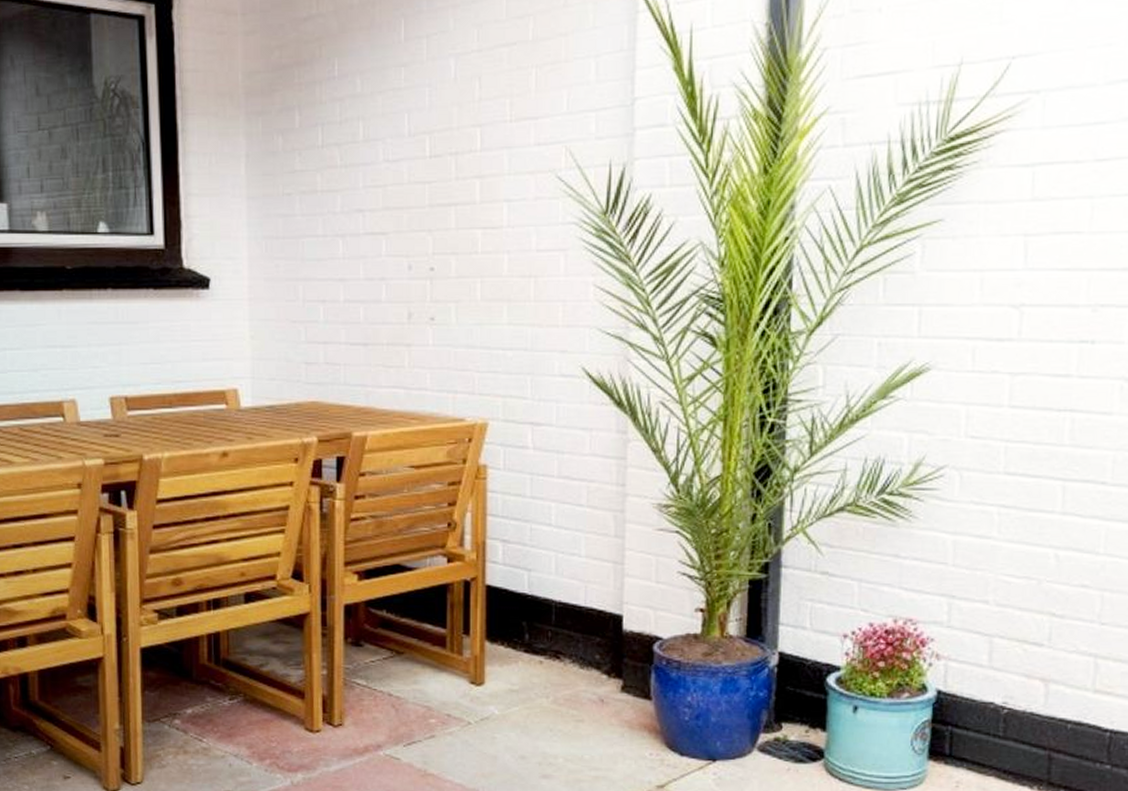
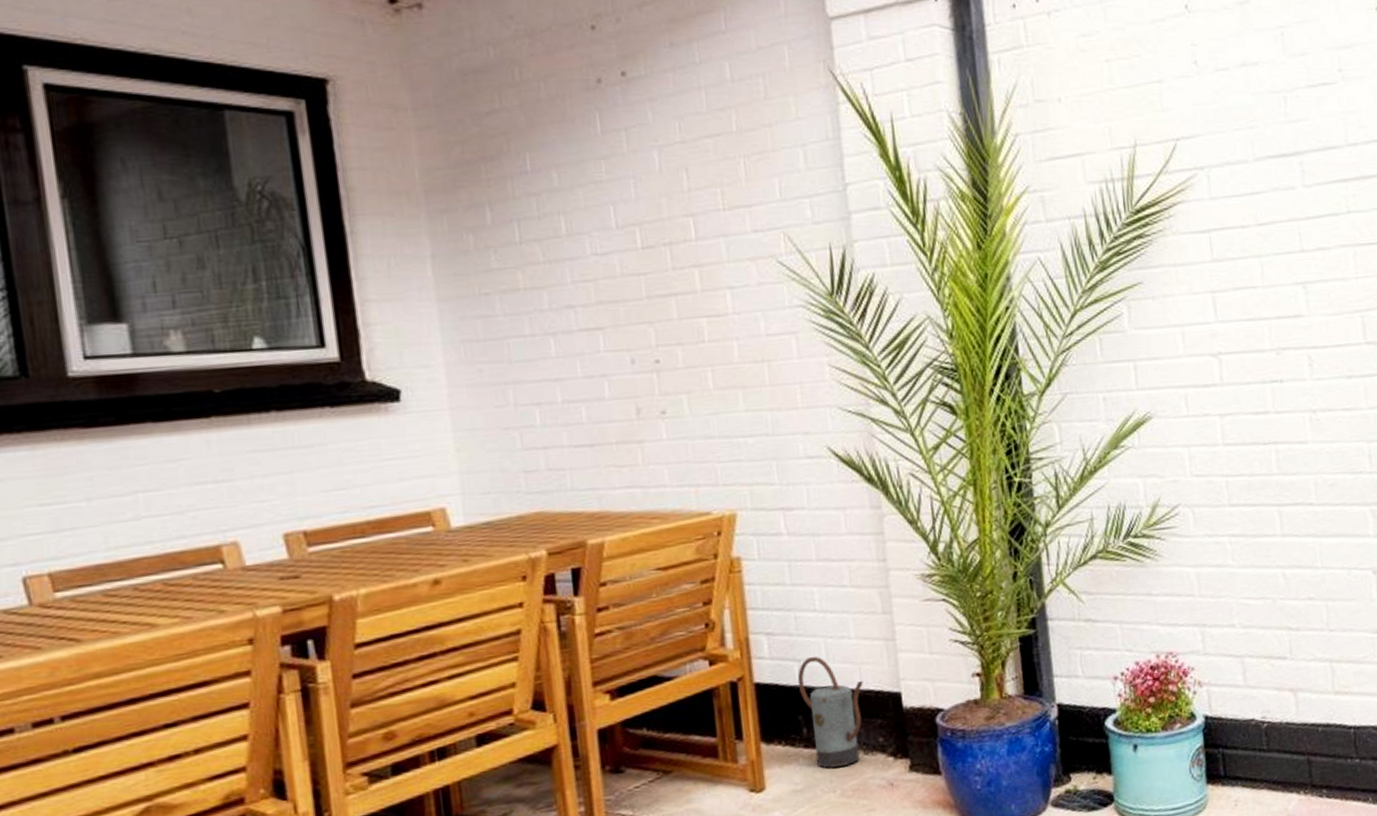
watering can: none [525,568,587,675] -> present [797,656,863,768]

